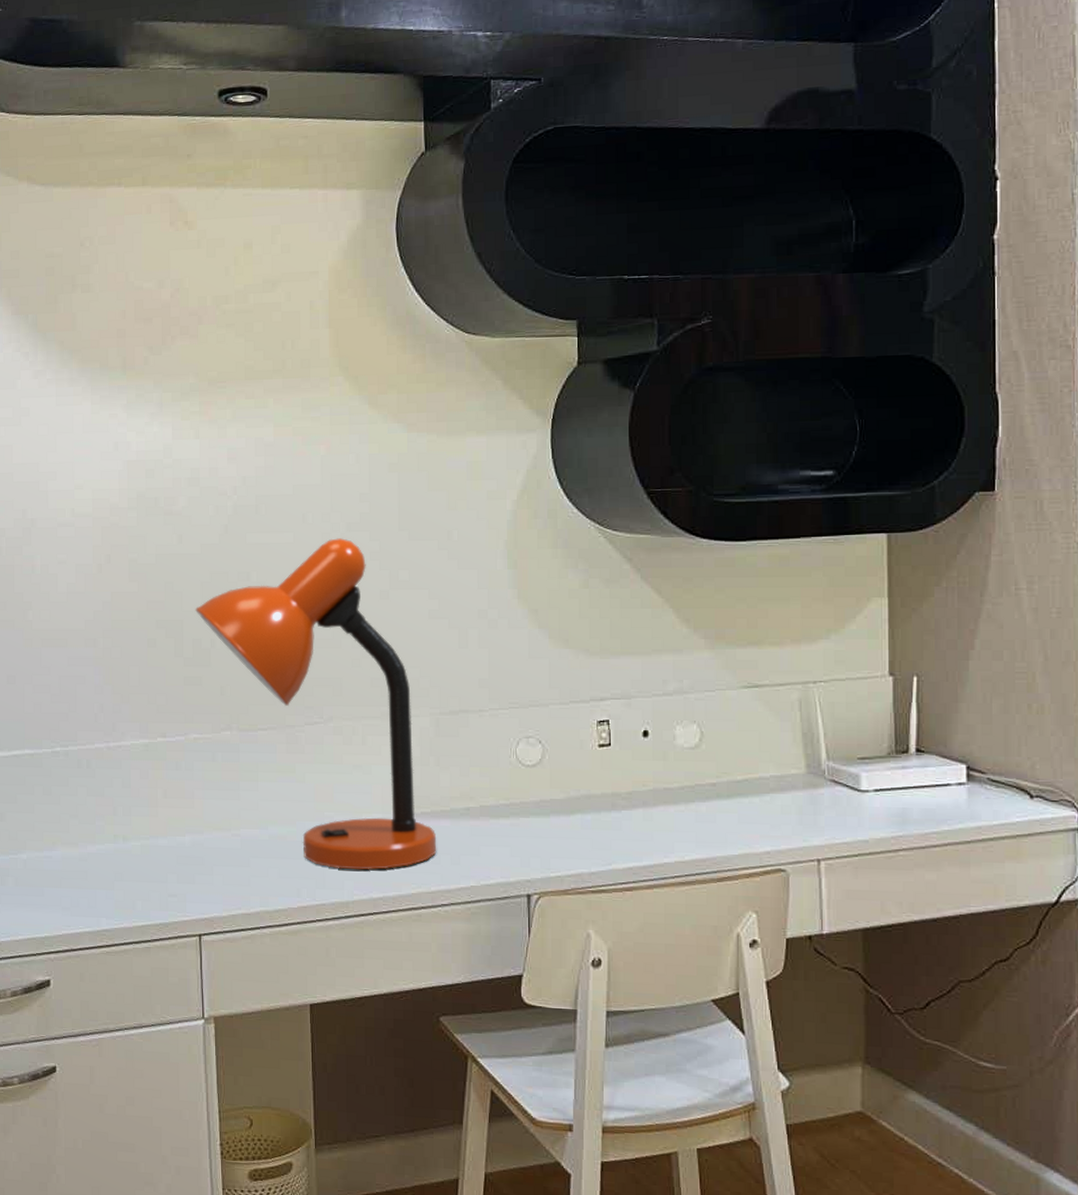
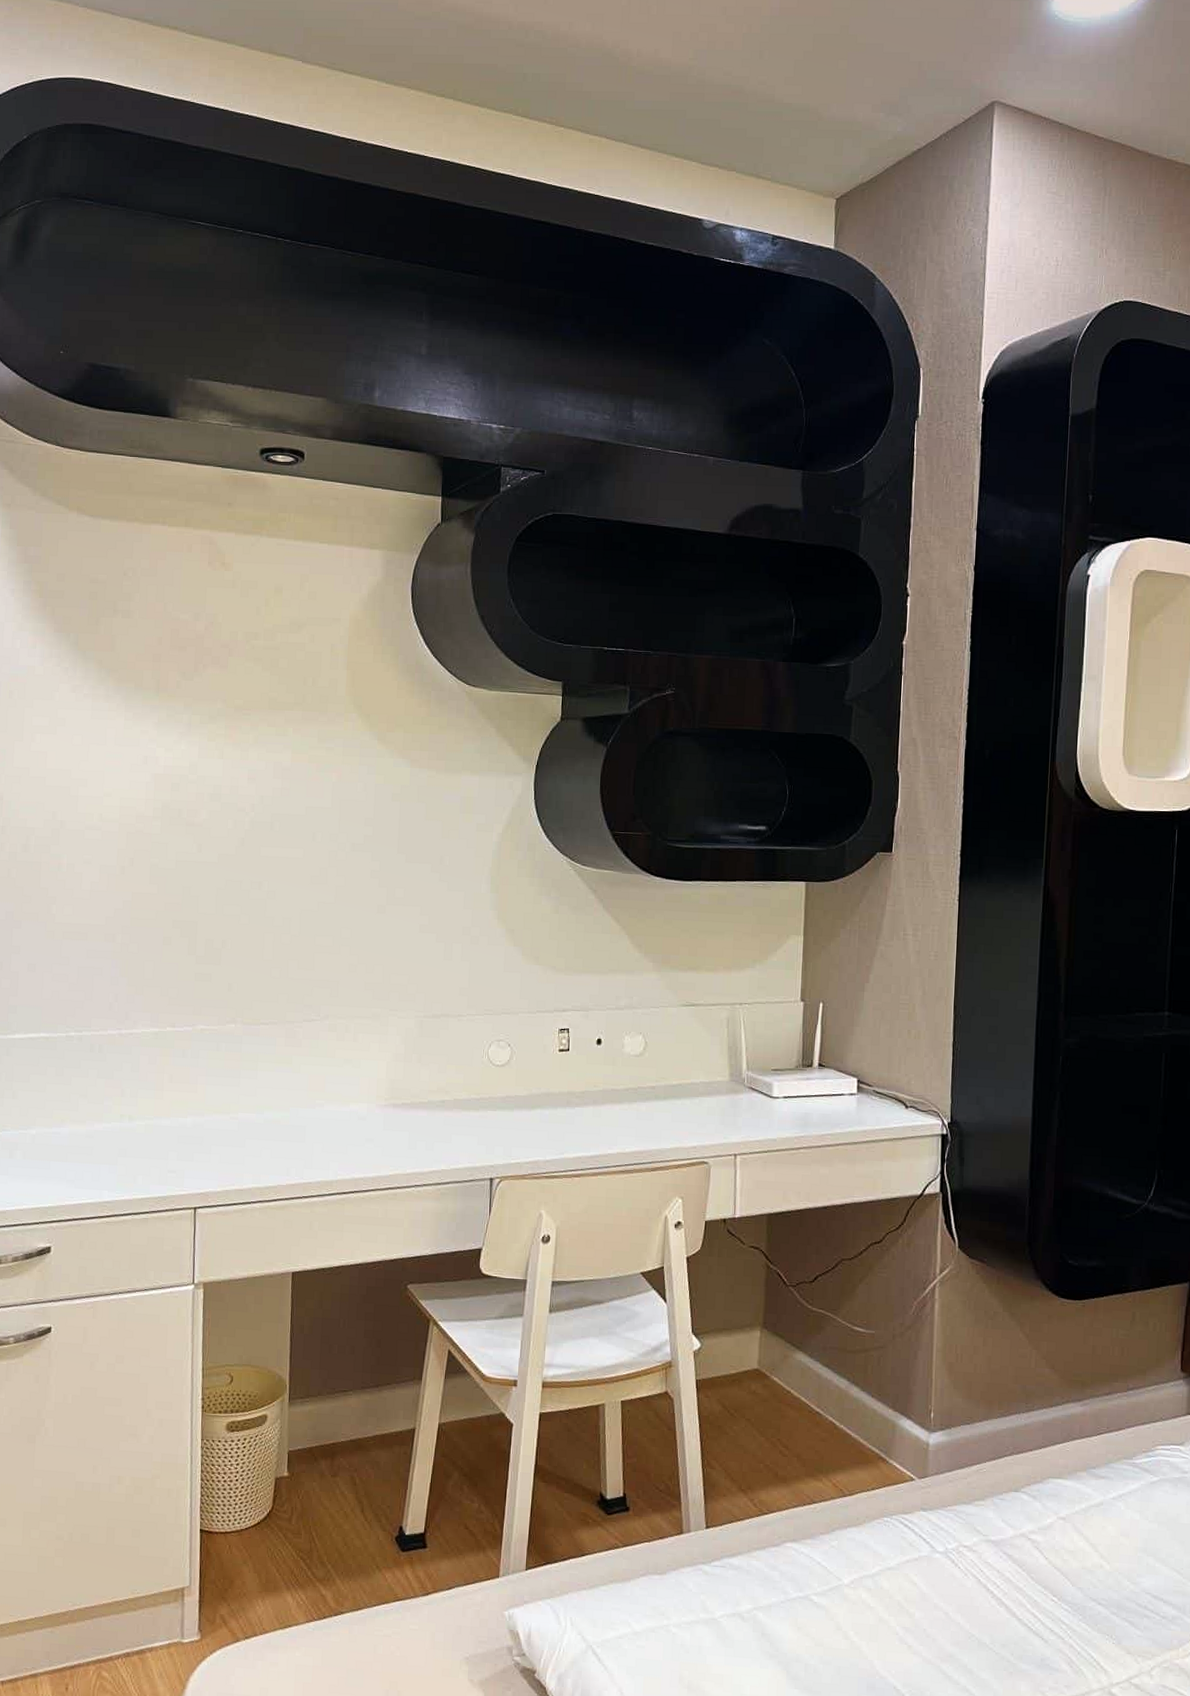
desk lamp: present [195,538,437,871] -> none [210,856,414,1154]

